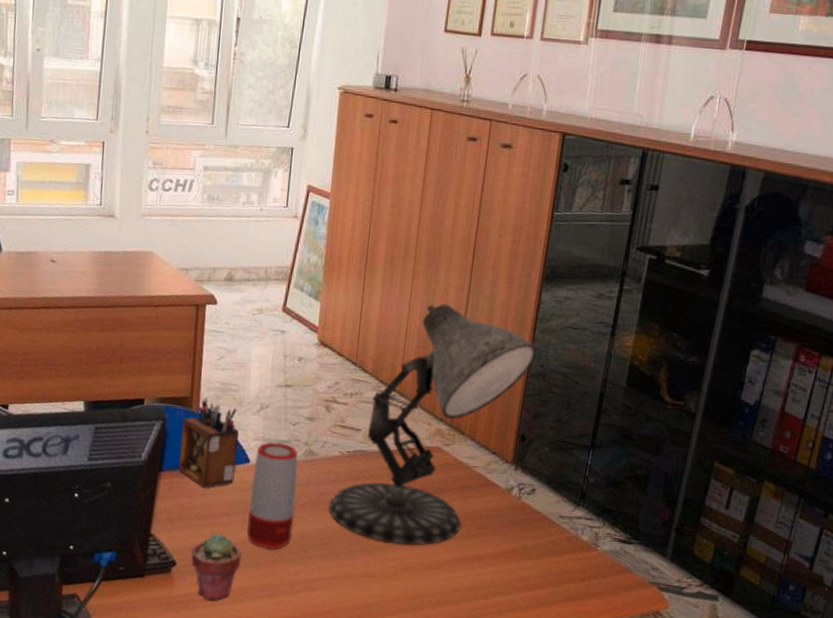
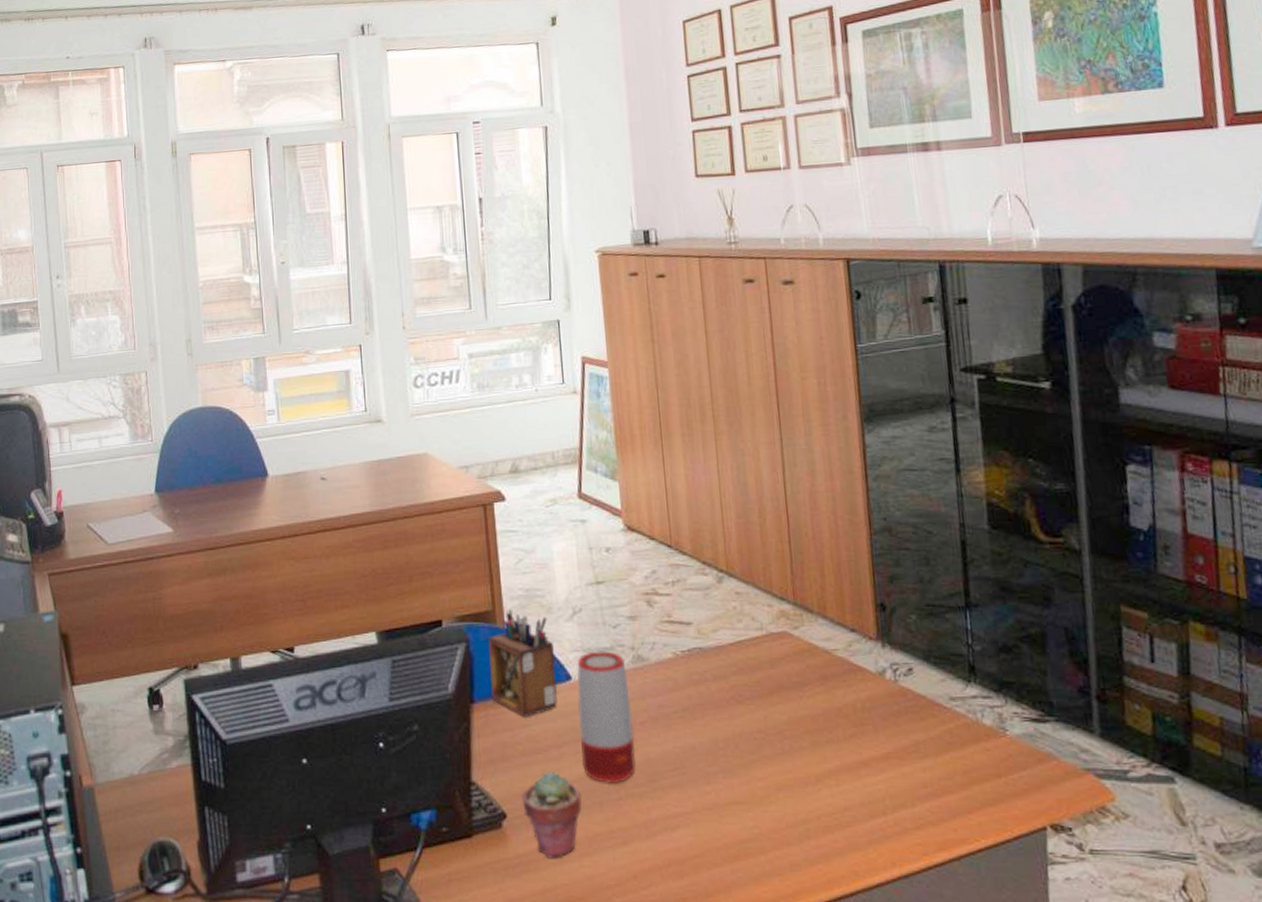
desk lamp: present [328,303,538,546] -> none [672,463,876,759]

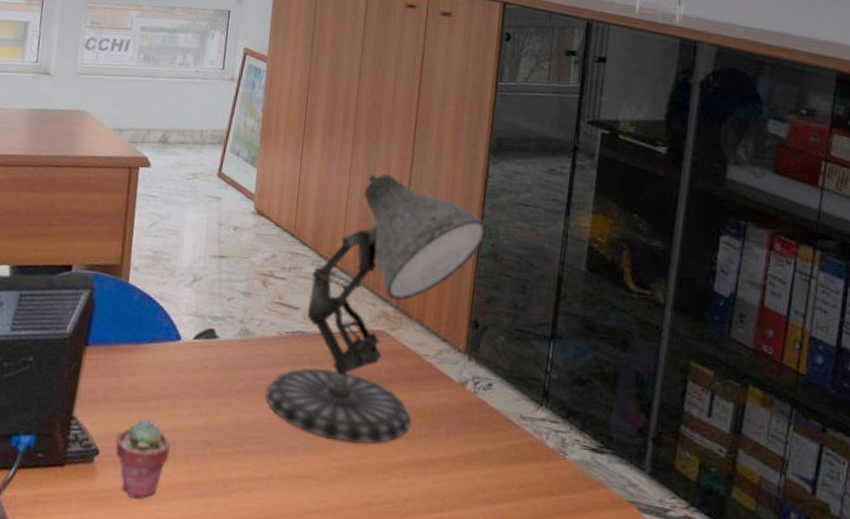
desk organizer: present [488,609,558,717] -> none [105,266,170,367]
speaker: present [576,651,636,785] -> none [176,318,233,442]
desk lamp: none [672,463,876,759] -> present [265,173,488,444]

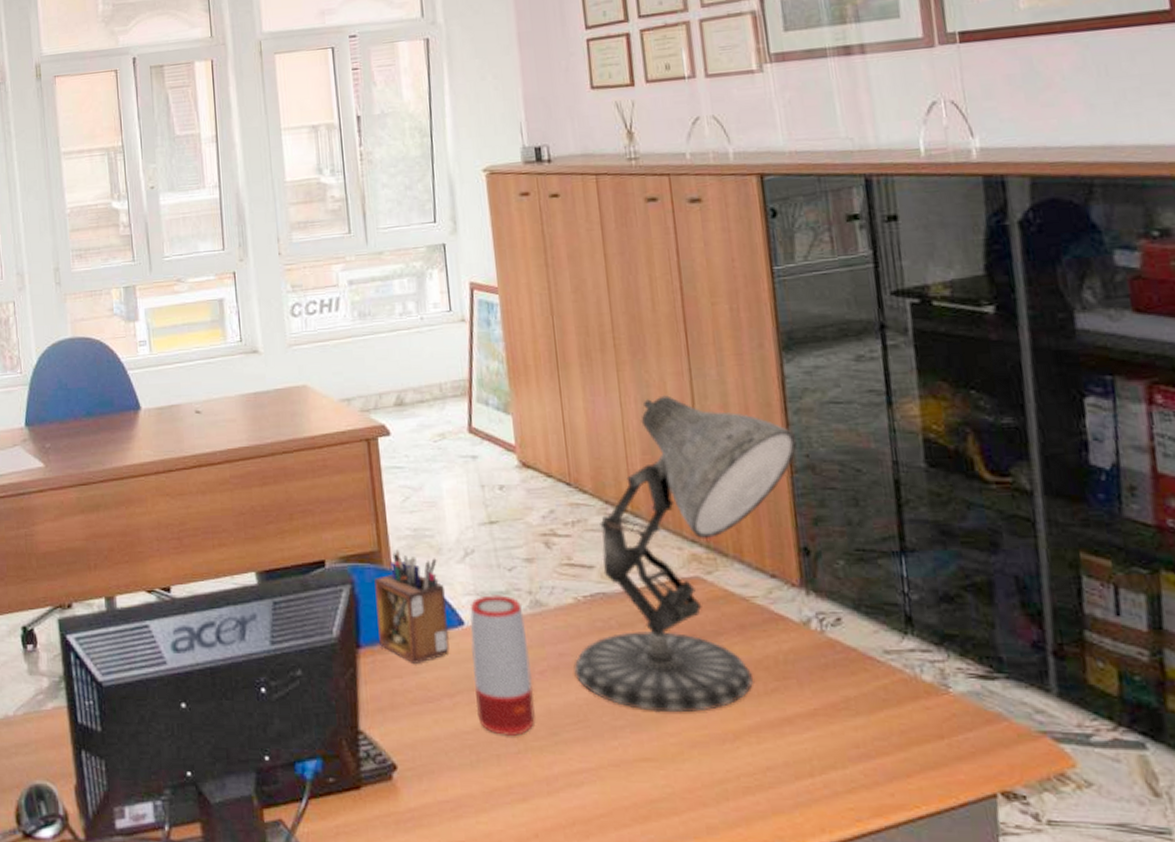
desk organizer: none [105,266,170,367] -> present [374,550,450,663]
potted succulent: present [115,419,170,499] -> none [413,722,478,814]
speaker: none [176,318,233,442] -> present [469,595,535,737]

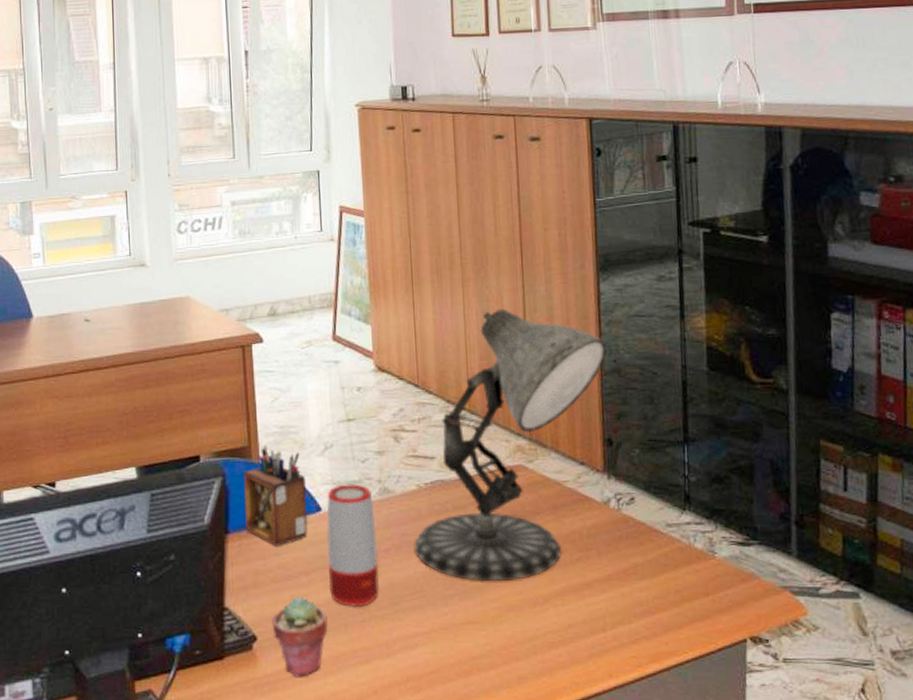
potted succulent: none [413,722,478,814] -> present [272,597,328,677]

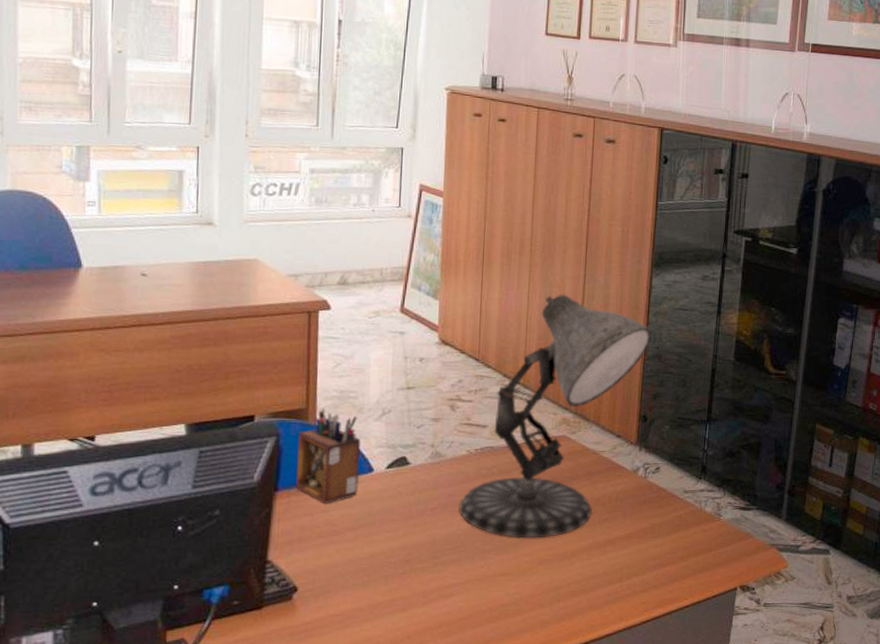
potted succulent: present [272,597,328,677] -> none [314,551,369,625]
speaker: present [326,484,380,608] -> none [373,447,425,561]

